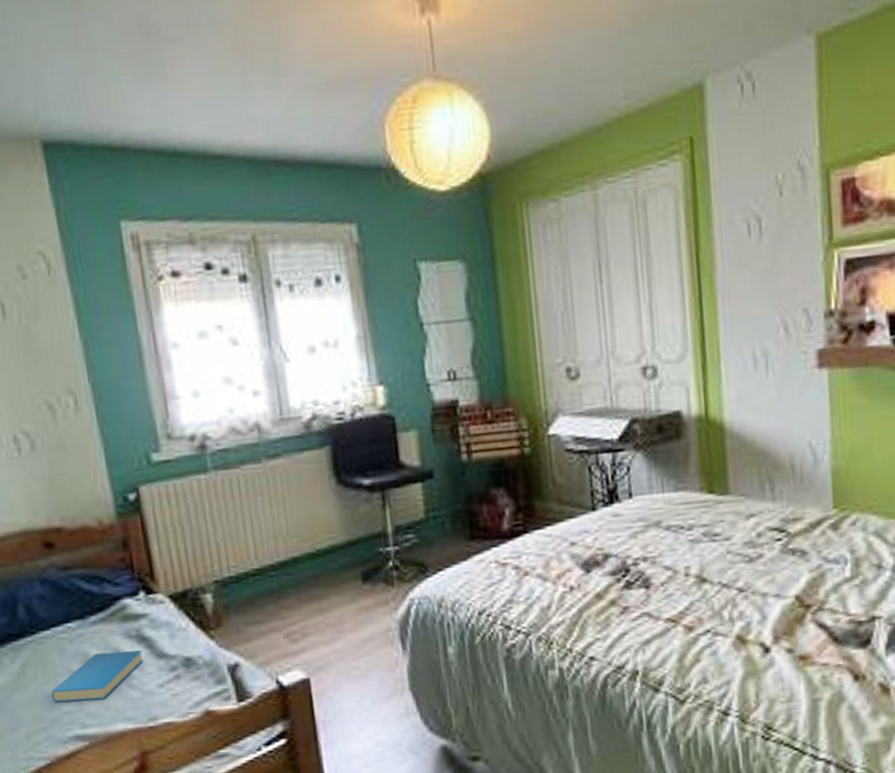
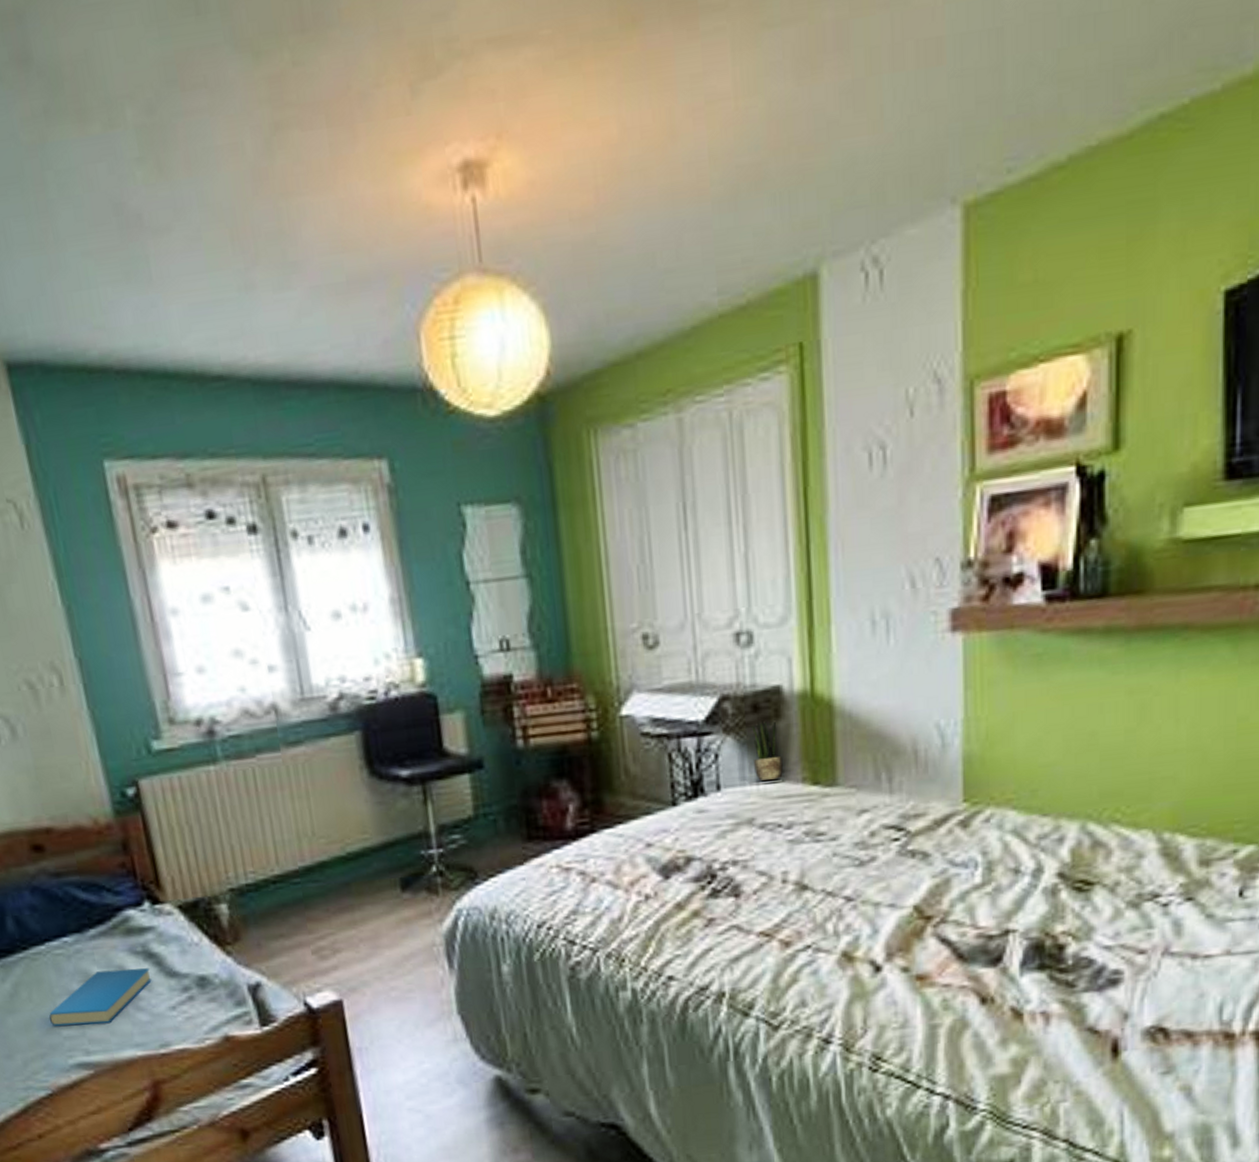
potted plant: none [657,438,684,490] -> present [752,719,783,781]

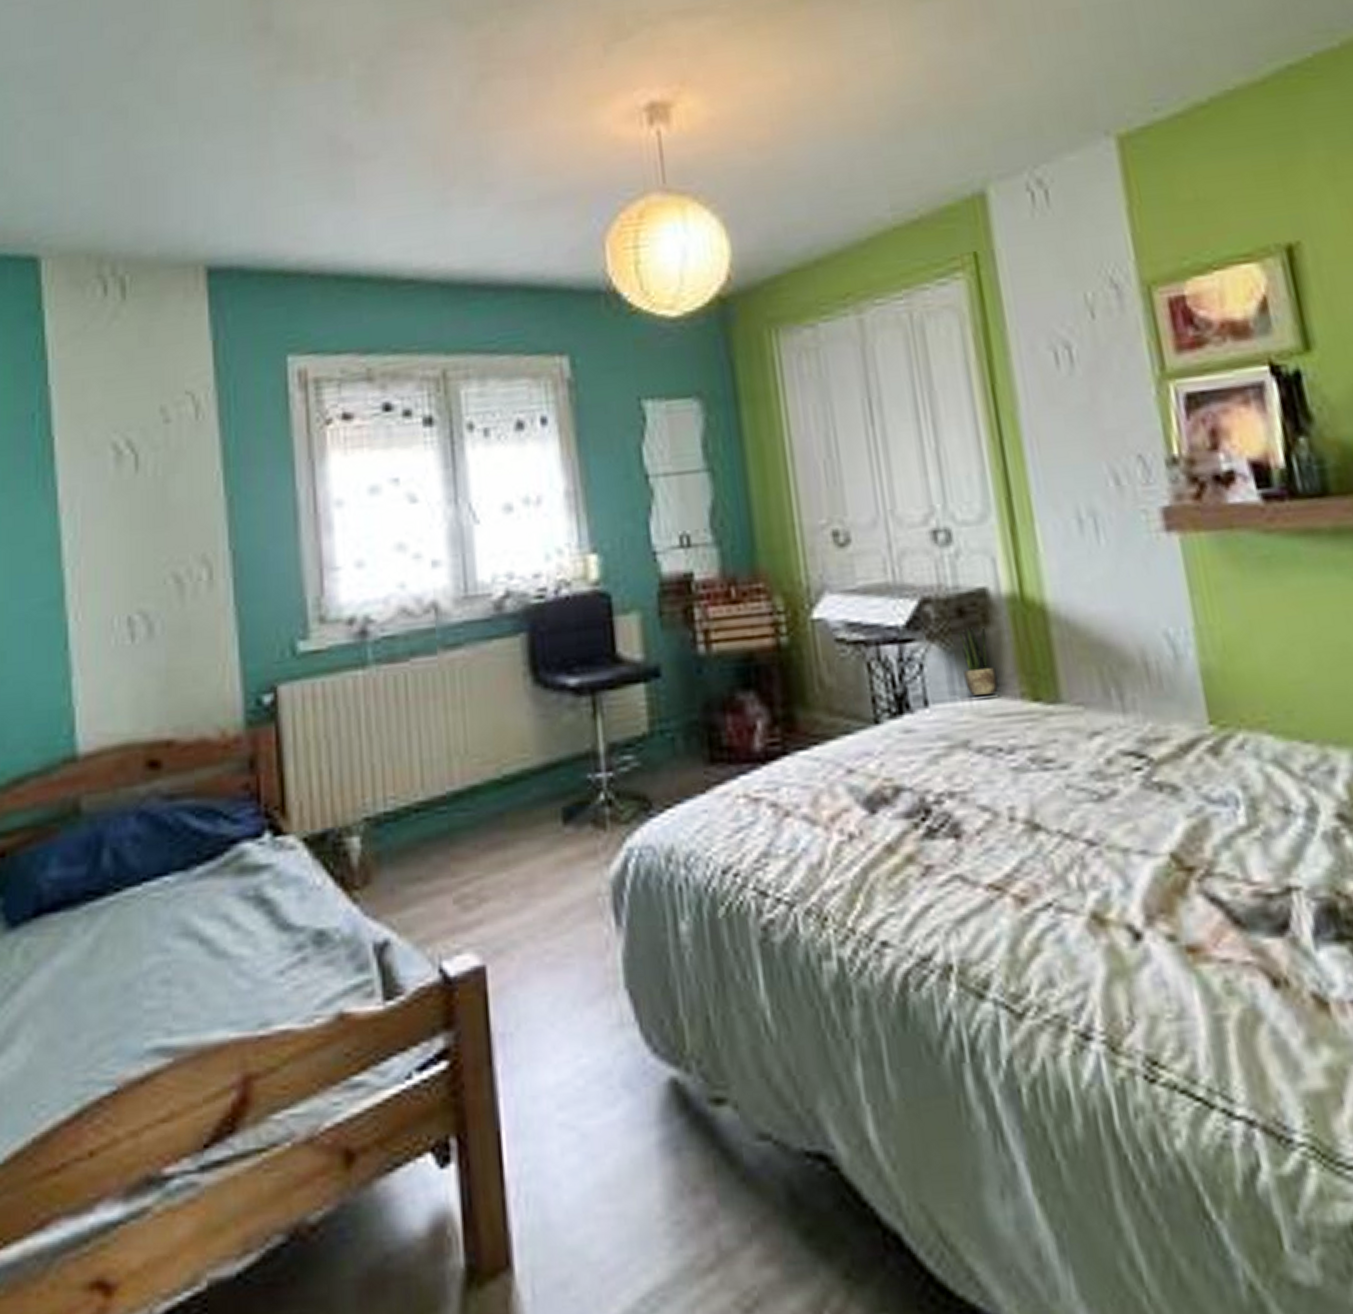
book: present [48,968,152,1026] -> none [130,918,260,995]

